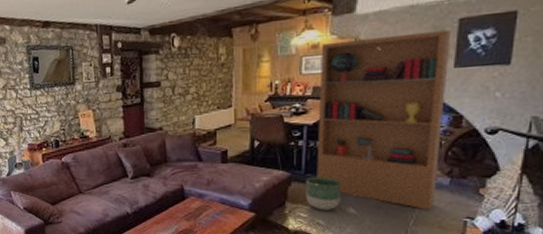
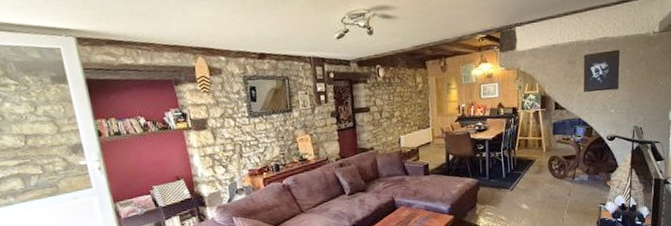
planter: present [305,176,341,211] -> none [490,180,516,209]
bookcase: present [316,29,452,210] -> none [494,63,581,201]

